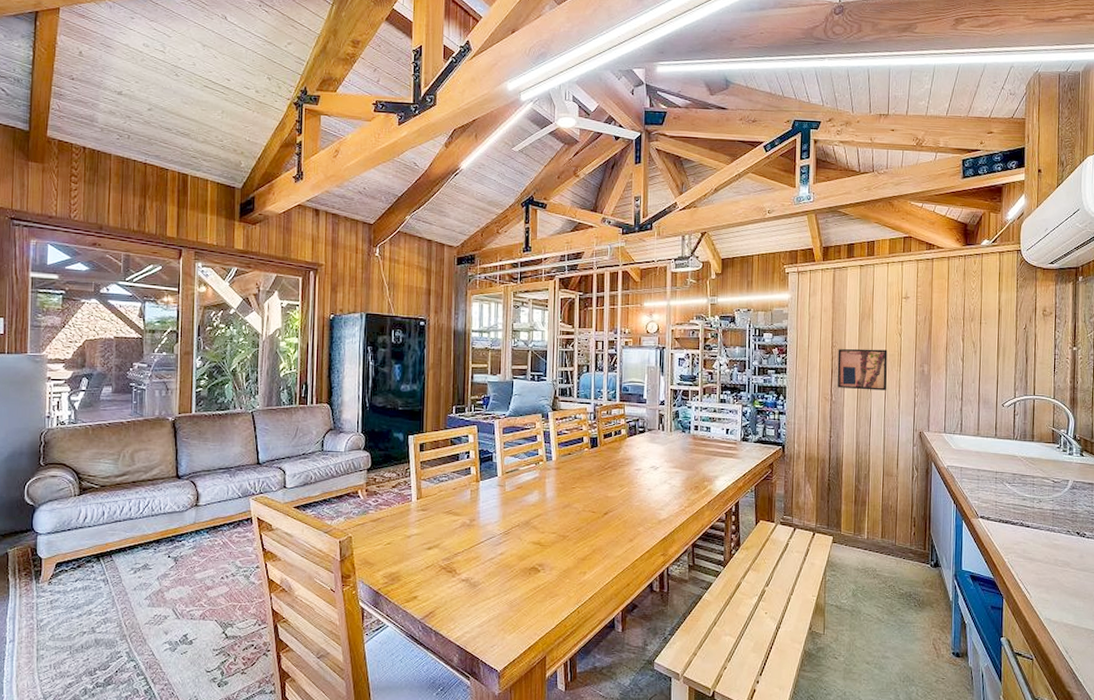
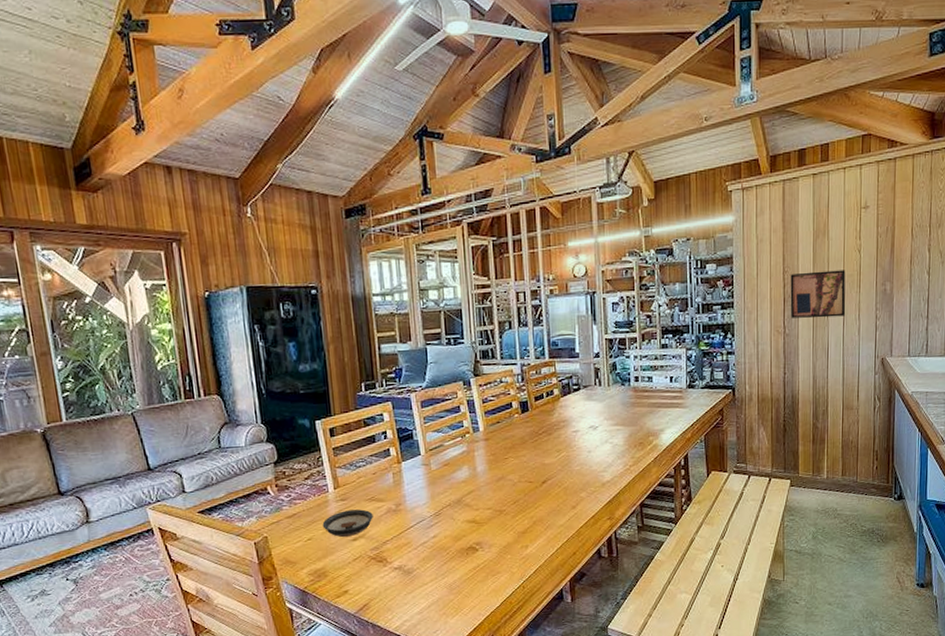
saucer: none [402,520,449,546] -> present [322,509,373,538]

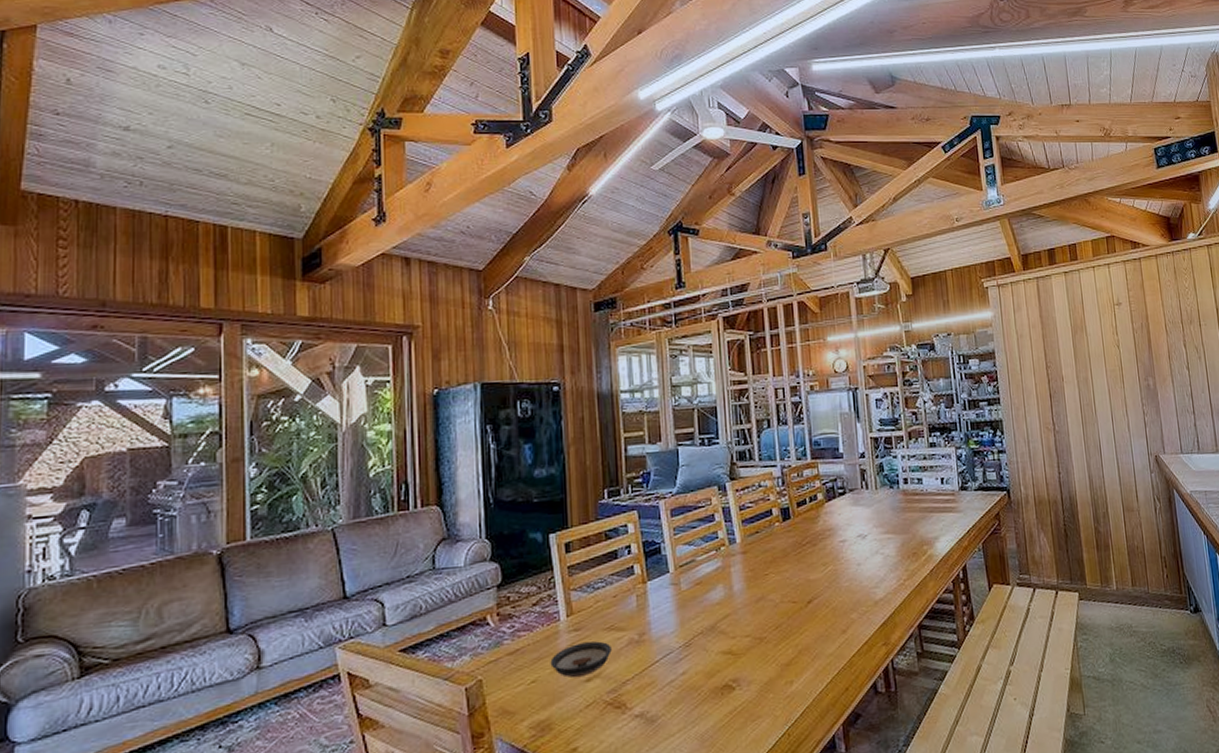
wall art: present [790,270,846,318] -> none [1054,365,1113,415]

